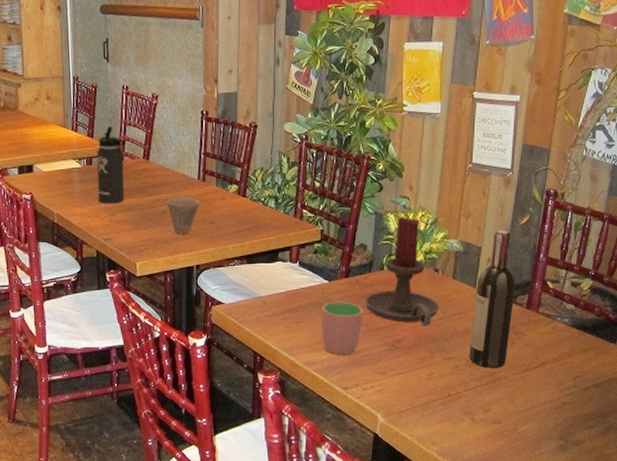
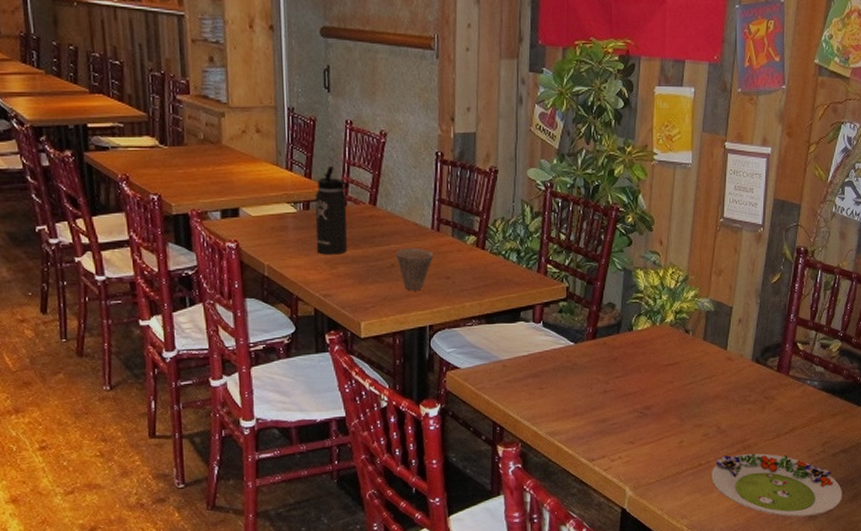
cup: present [321,301,363,355] -> none [566,364,611,424]
candle holder: present [364,216,439,327] -> none [612,273,690,392]
salad plate: none [461,386,595,448] -> present [712,453,843,517]
wine bottle: present [469,230,516,368] -> none [720,289,767,435]

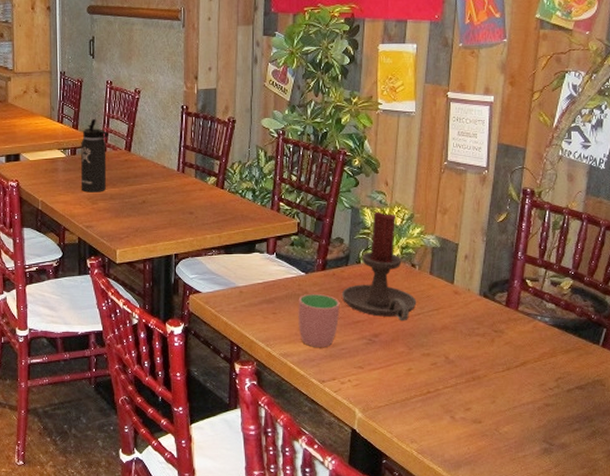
cup: present [396,247,434,291] -> none [147,187,180,224]
cup: none [566,364,611,424] -> present [298,293,340,347]
candle holder: none [612,273,690,392] -> present [341,211,417,321]
salad plate: present [712,453,843,517] -> none [441,385,580,450]

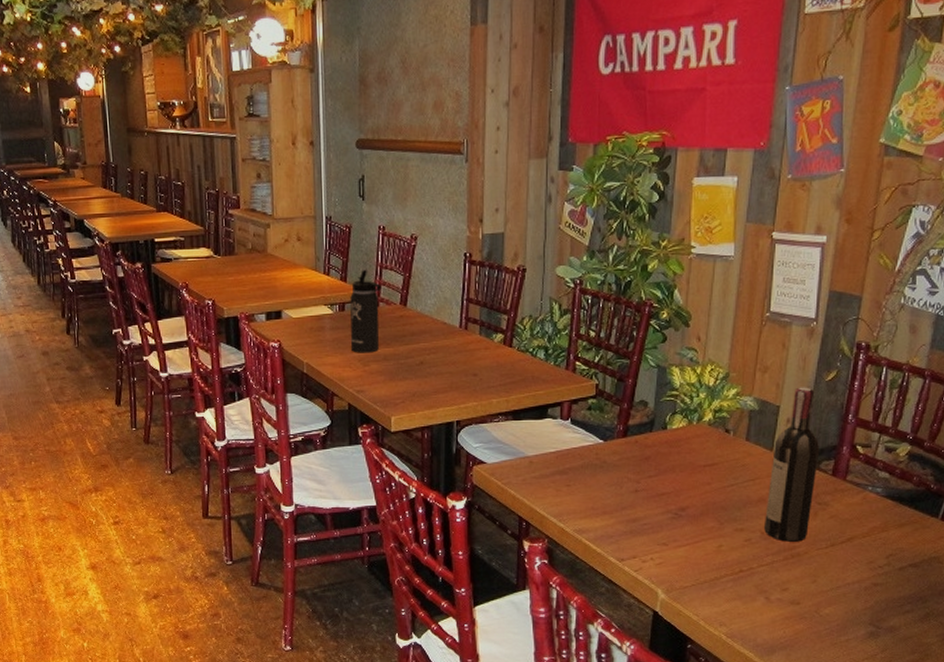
cup: present [298,293,340,347] -> none [595,463,643,522]
candle holder: present [341,211,417,321] -> none [644,370,730,493]
wine bottle: none [448,227,495,366] -> present [764,387,820,542]

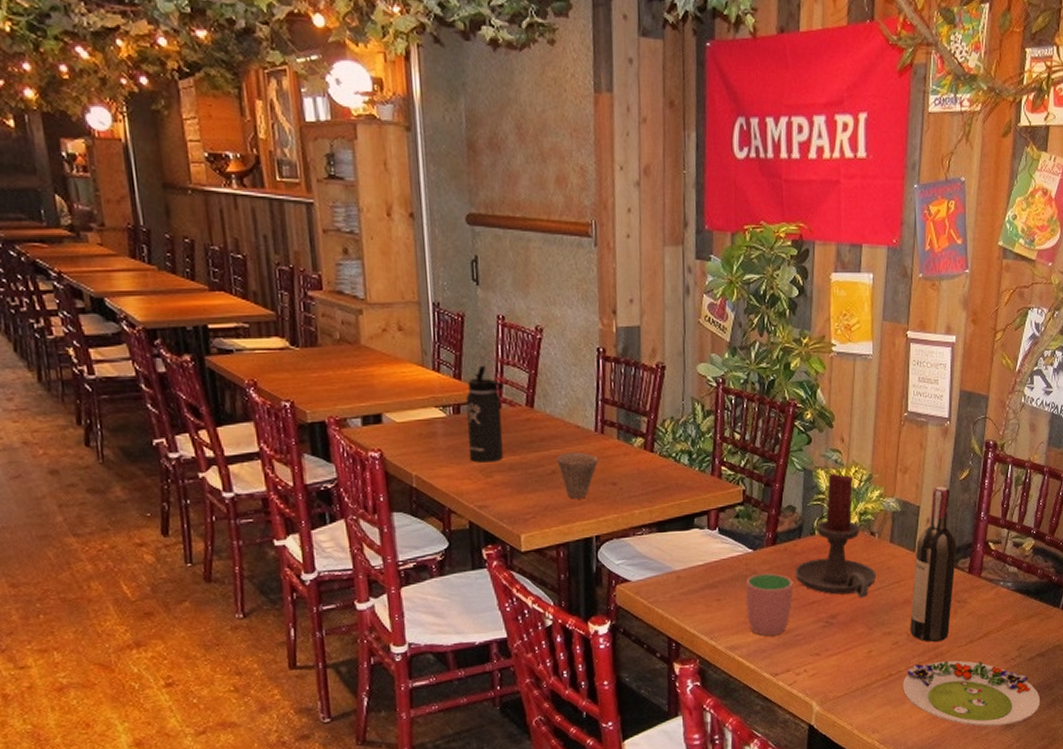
cup: none [425,345,462,387] -> present [557,452,599,499]
cup: none [595,463,643,522] -> present [746,573,793,636]
candle holder: none [644,370,730,493] -> present [794,472,877,598]
salad plate: none [754,563,912,634] -> present [903,660,1041,727]

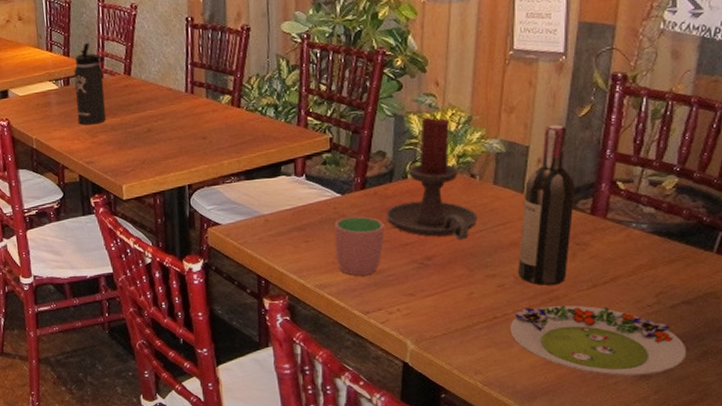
cup: present [557,452,599,499] -> none [152,111,190,153]

